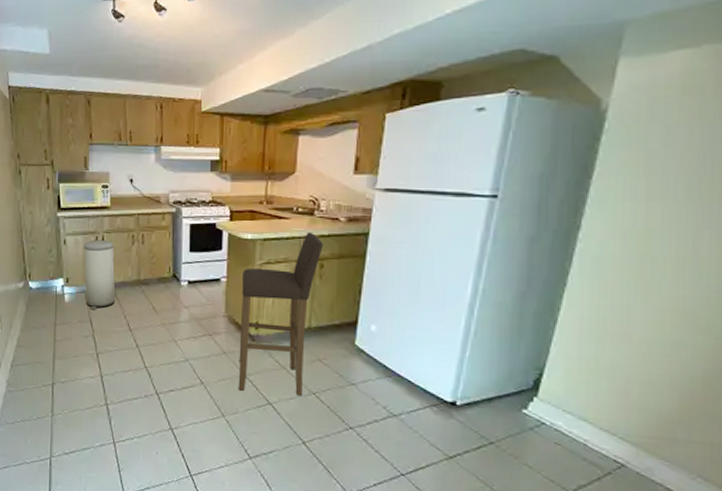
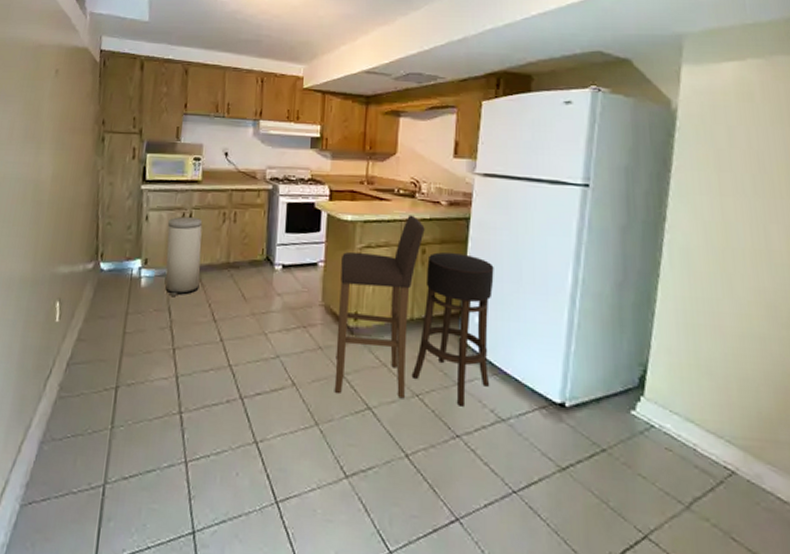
bar stool: none [309,267,392,403] -> present [411,252,494,407]

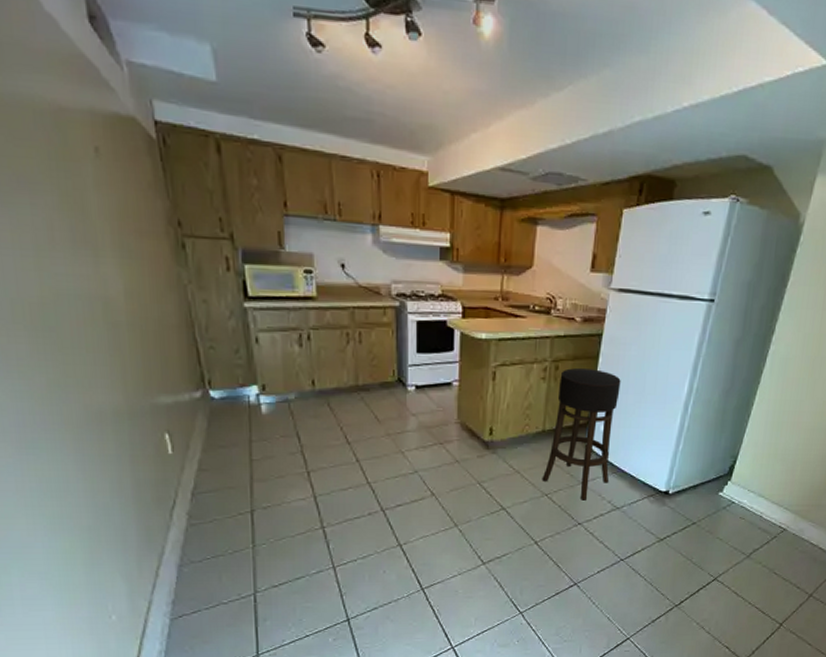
pedal bin: present [165,216,203,296] -> none [284,337,328,421]
bar stool: present [334,215,425,399] -> none [471,332,559,499]

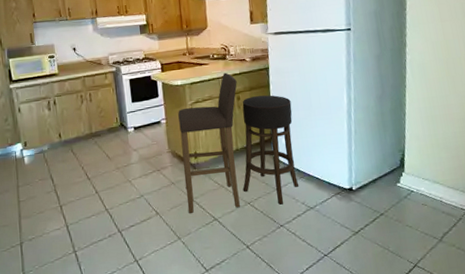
bar stool: none [471,332,559,499] -> present [178,72,240,213]

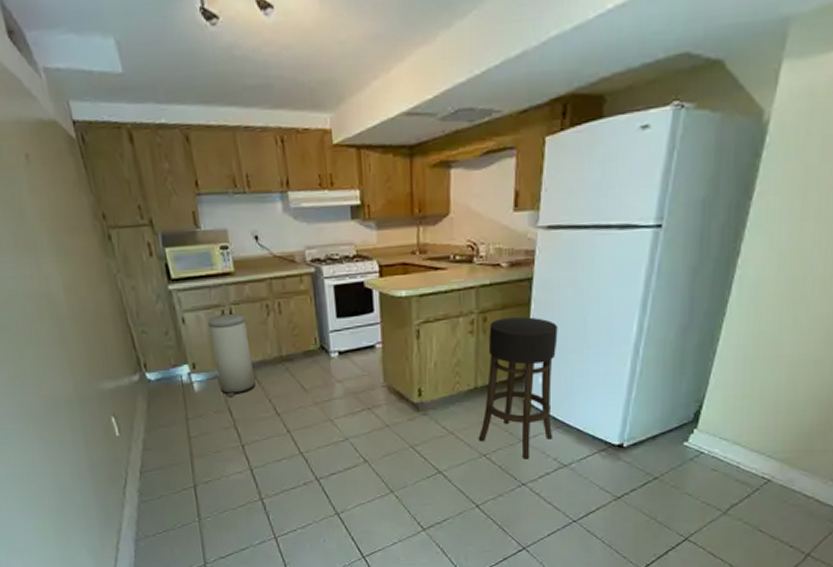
pedal bin: none [38,102,72,167] -> present [208,313,256,397]
bar stool: present [178,72,240,213] -> none [399,282,485,463]

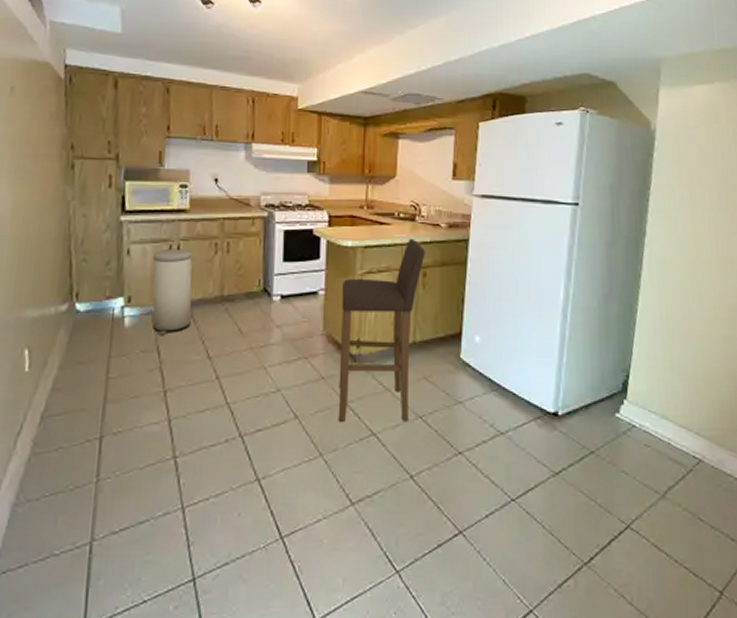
bar stool: none [399,282,485,463] -> present [338,238,425,422]
bar stool: present [478,317,558,459] -> none [415,275,492,424]

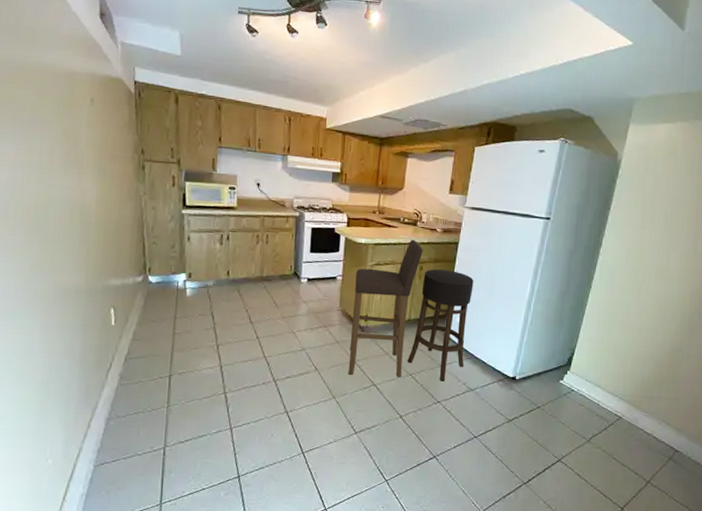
pedal bin: present [152,248,193,335] -> none [207,237,239,304]
bar stool: none [415,275,492,424] -> present [407,269,474,381]

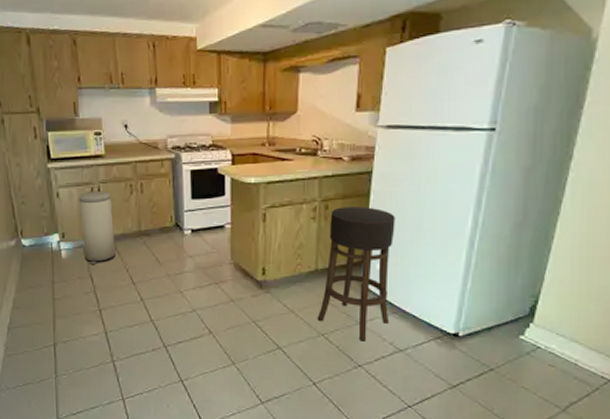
pedal bin: none [207,237,239,304] -> present [79,190,116,264]
bar stool: present [348,239,423,378] -> none [247,173,327,339]

